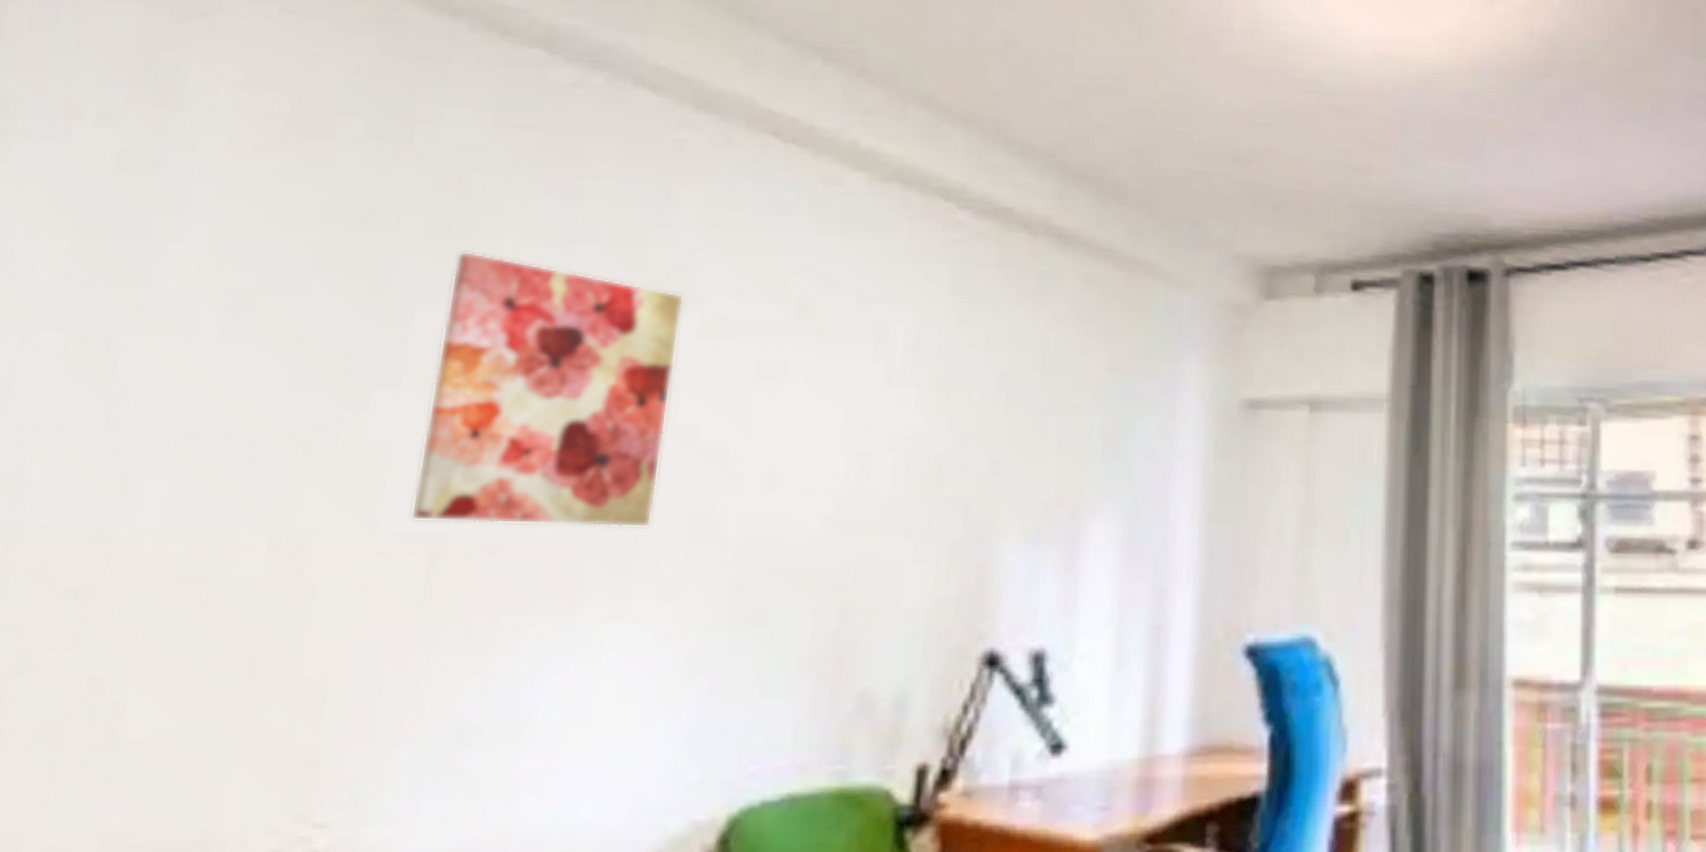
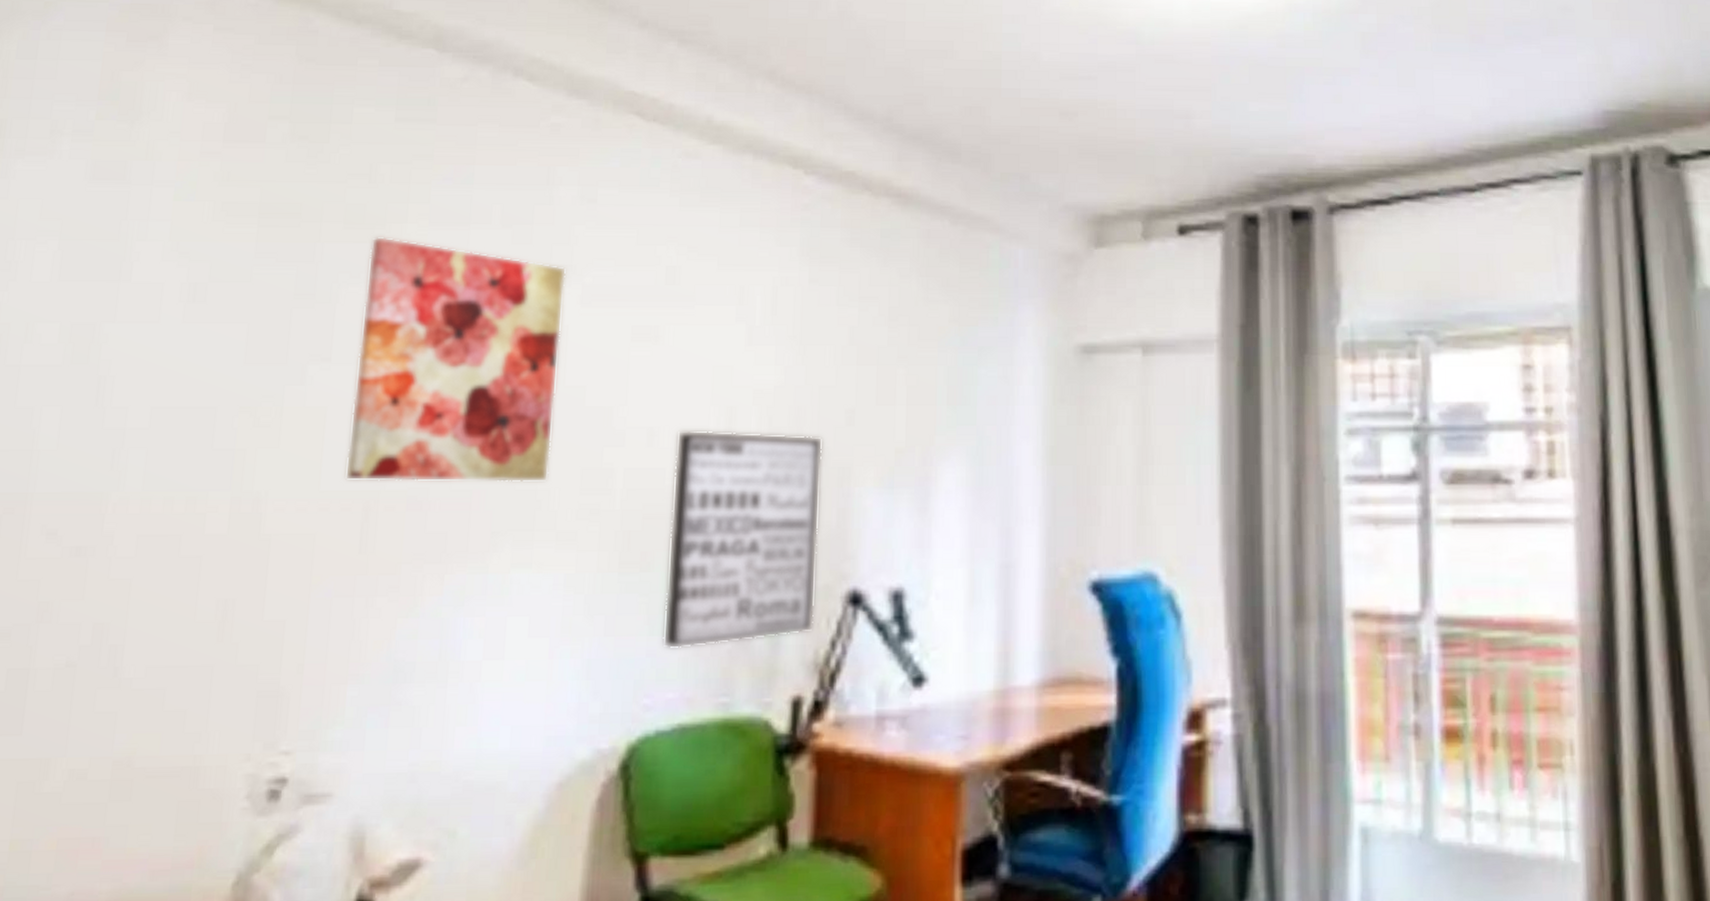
wall art: none [772,474,965,712] -> present [661,429,823,649]

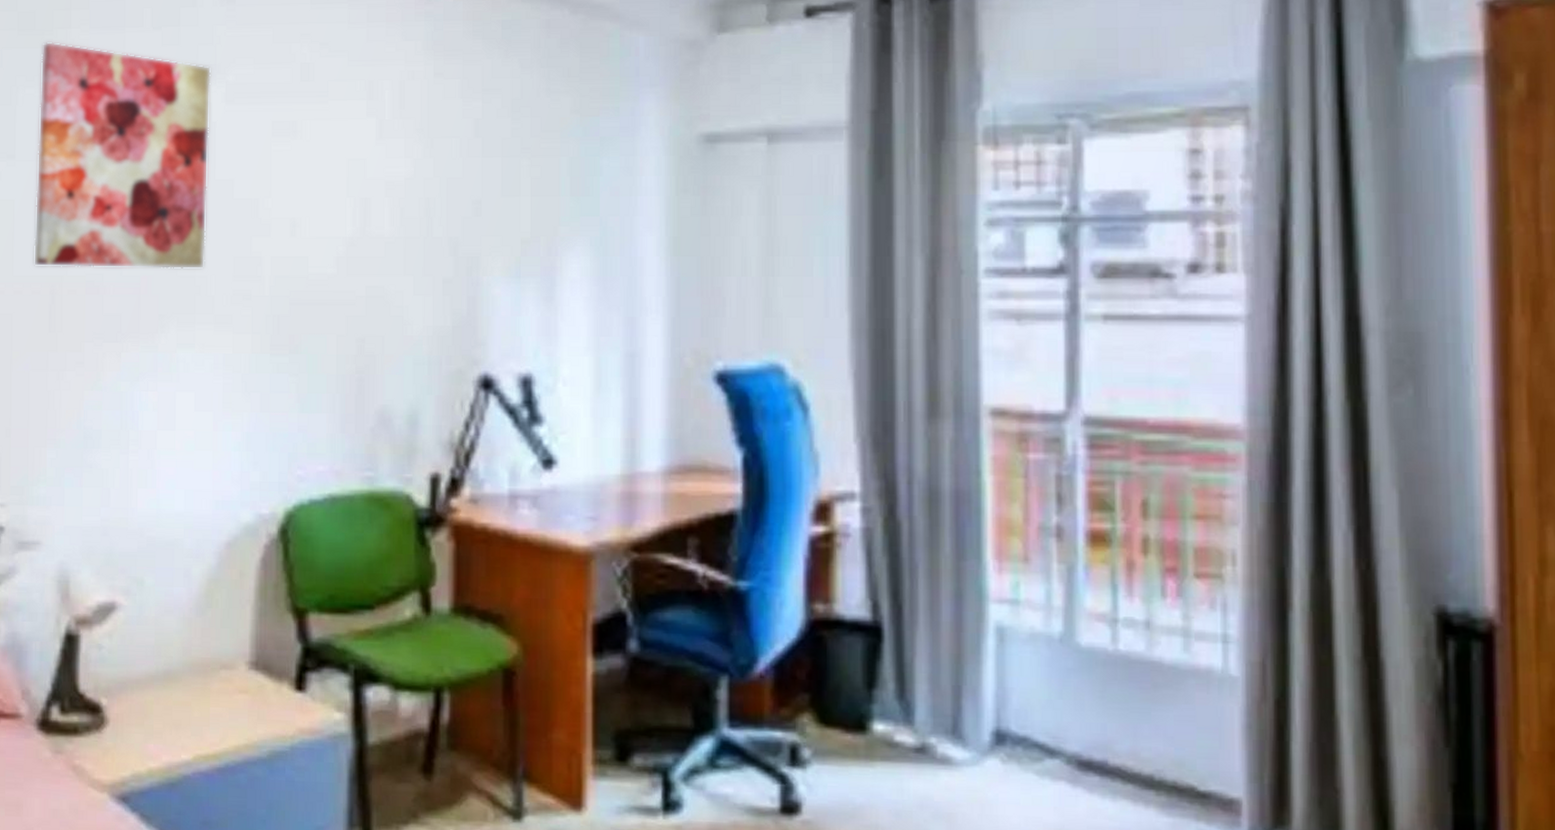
wall art: present [661,429,823,649] -> none [311,220,452,426]

